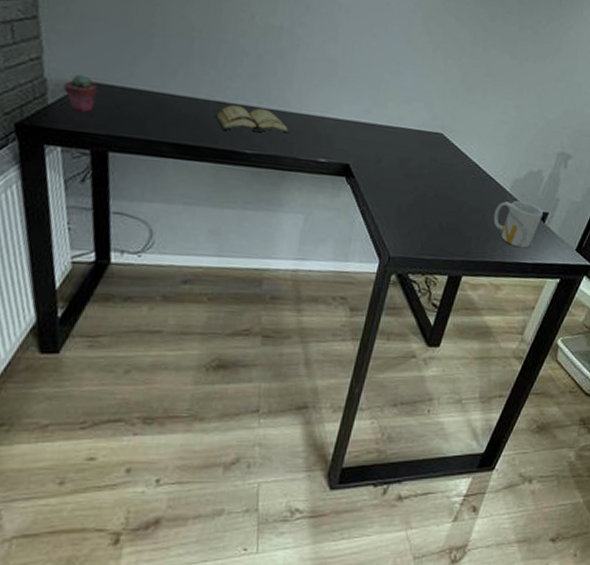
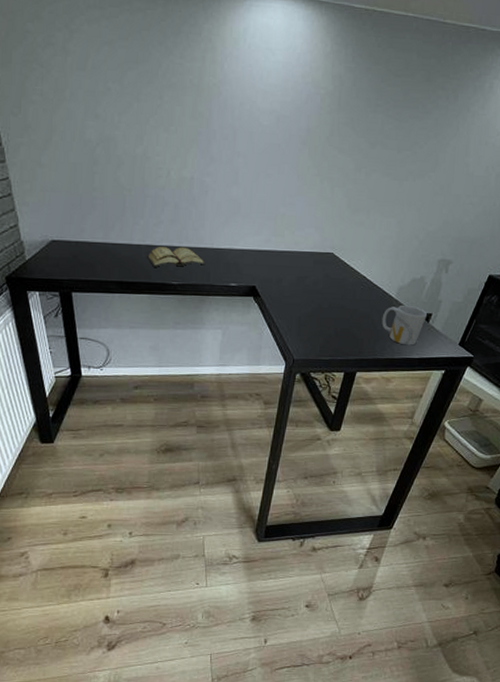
potted succulent: present [63,74,98,112] -> none [35,235,60,264]

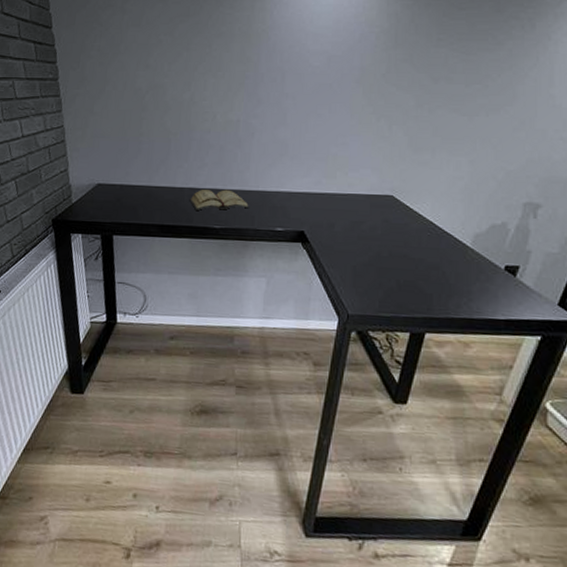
mug: present [381,305,427,346] -> none [455,255,512,304]

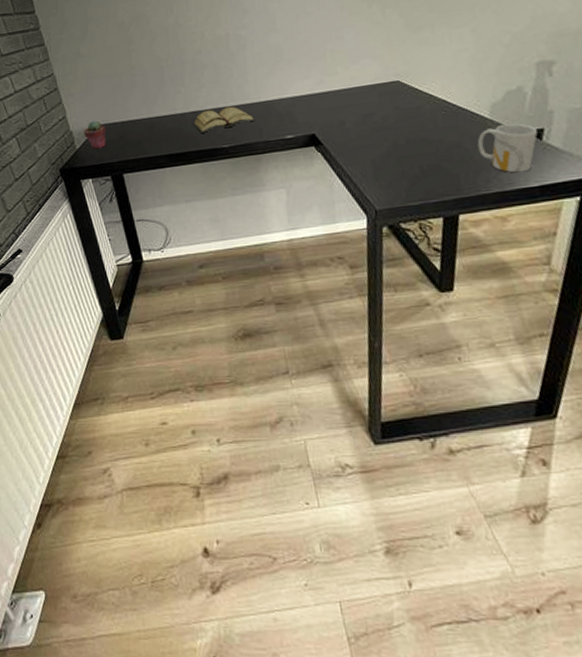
potted succulent: none [81,179,105,207] -> present [83,120,106,149]
mug: none [455,255,512,304] -> present [477,123,538,173]

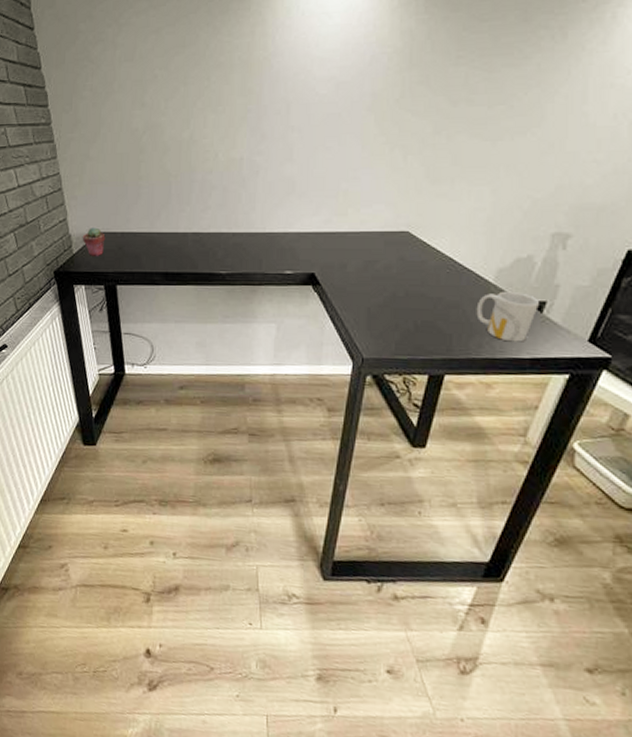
diary: present [193,106,256,133] -> none [194,233,257,256]

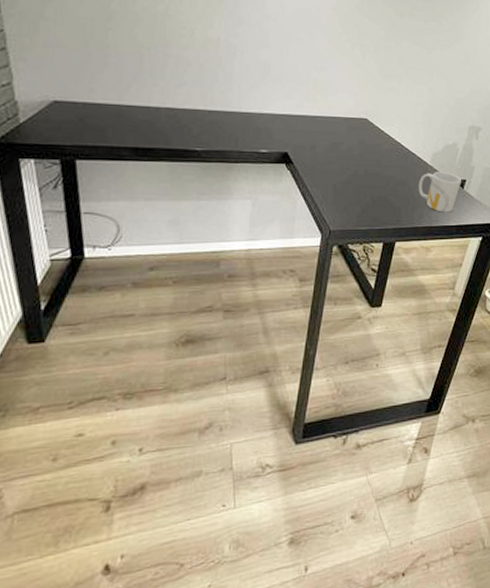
potted succulent: present [82,227,106,256] -> none [32,95,63,127]

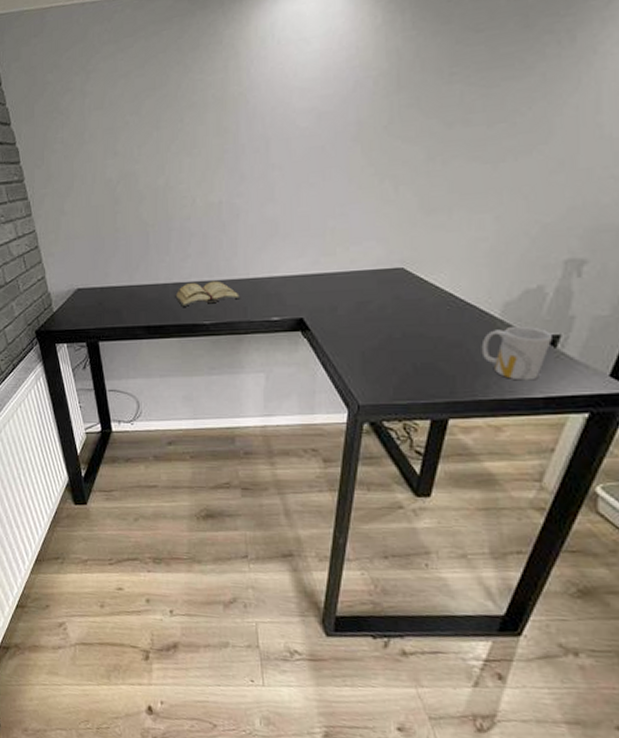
diary: none [167,109,233,132] -> present [175,280,241,307]

